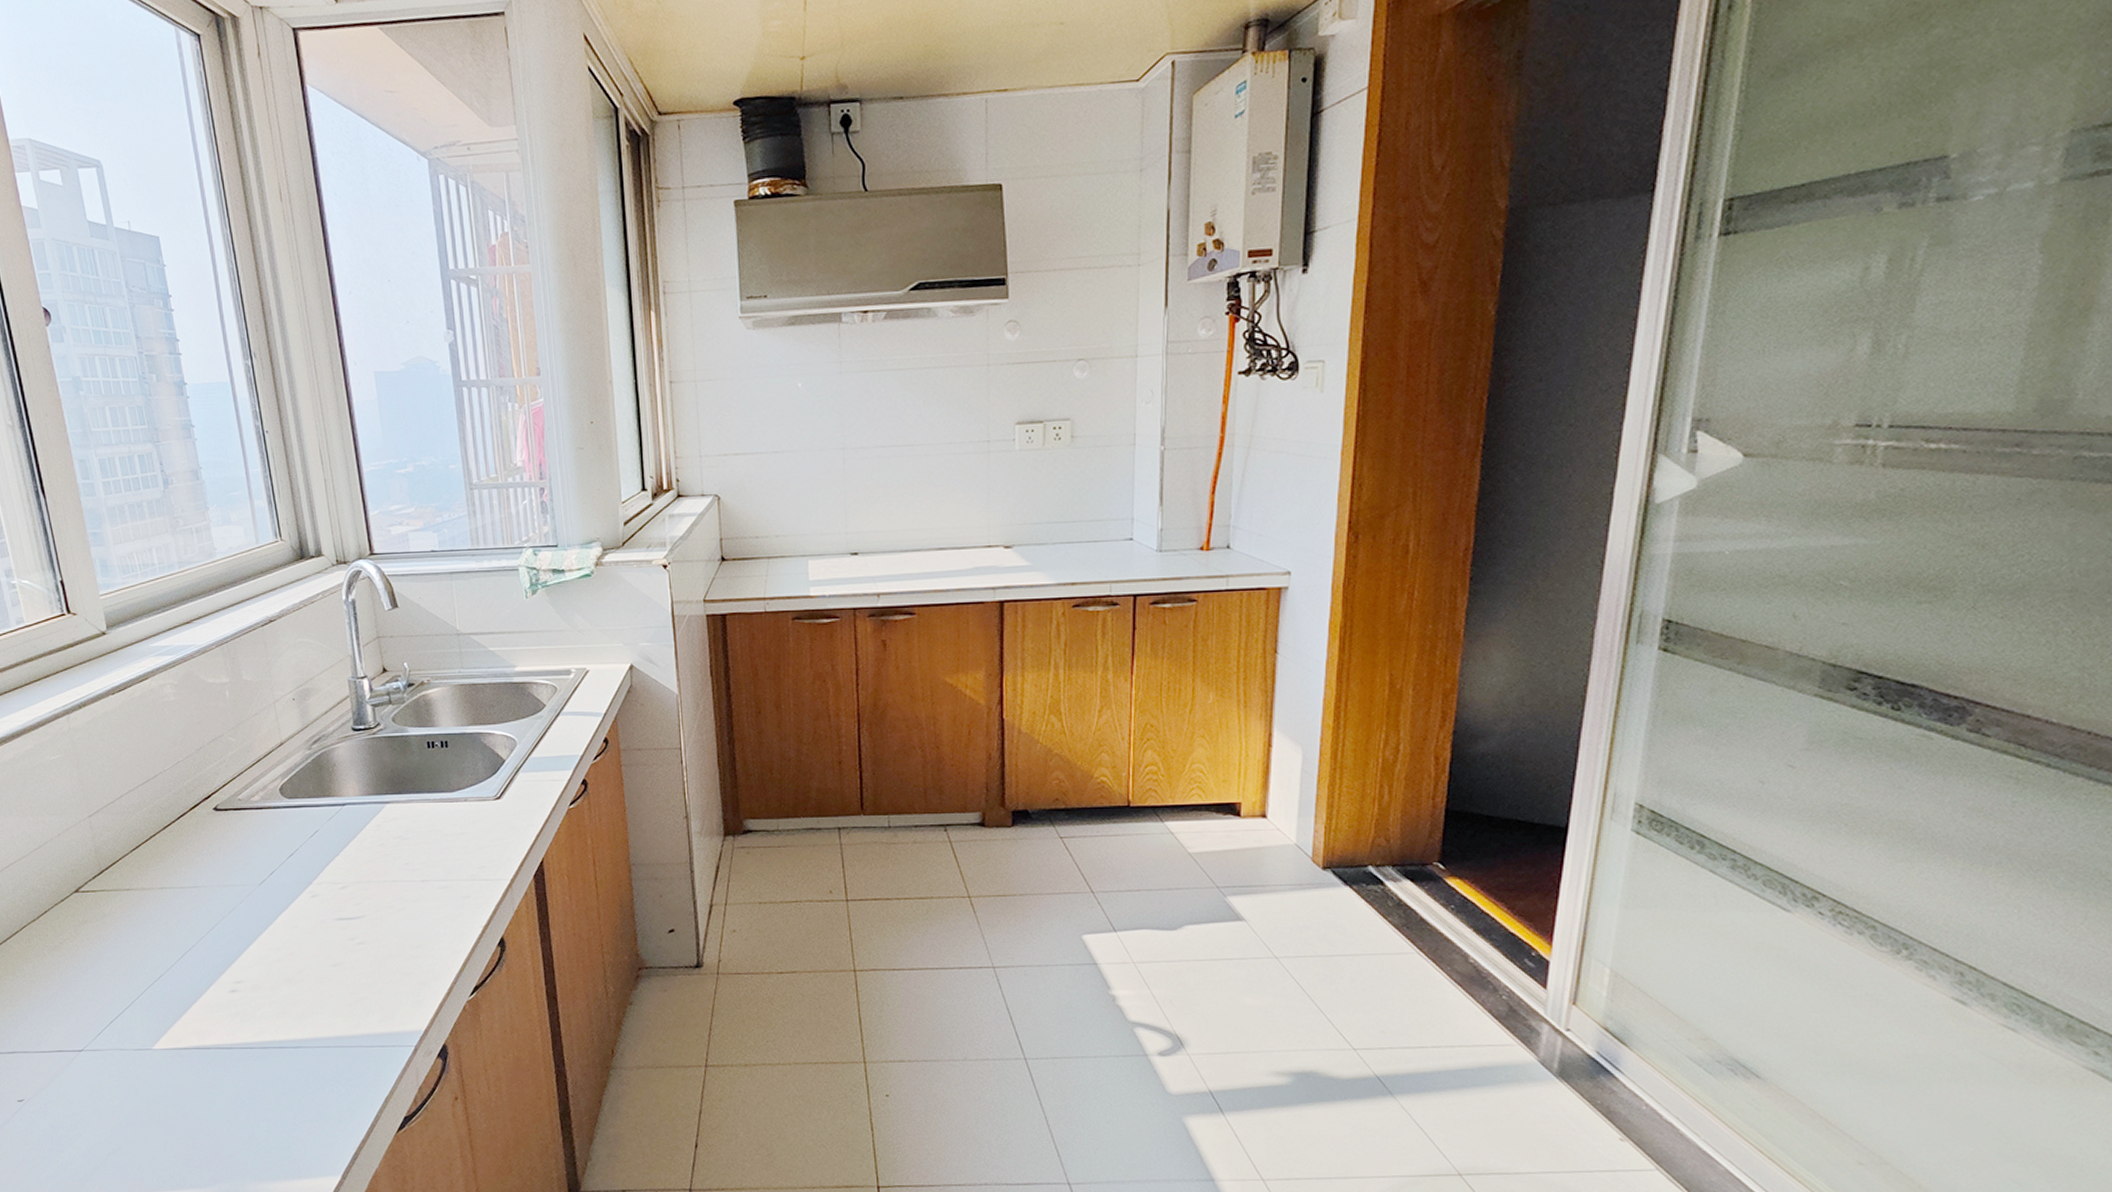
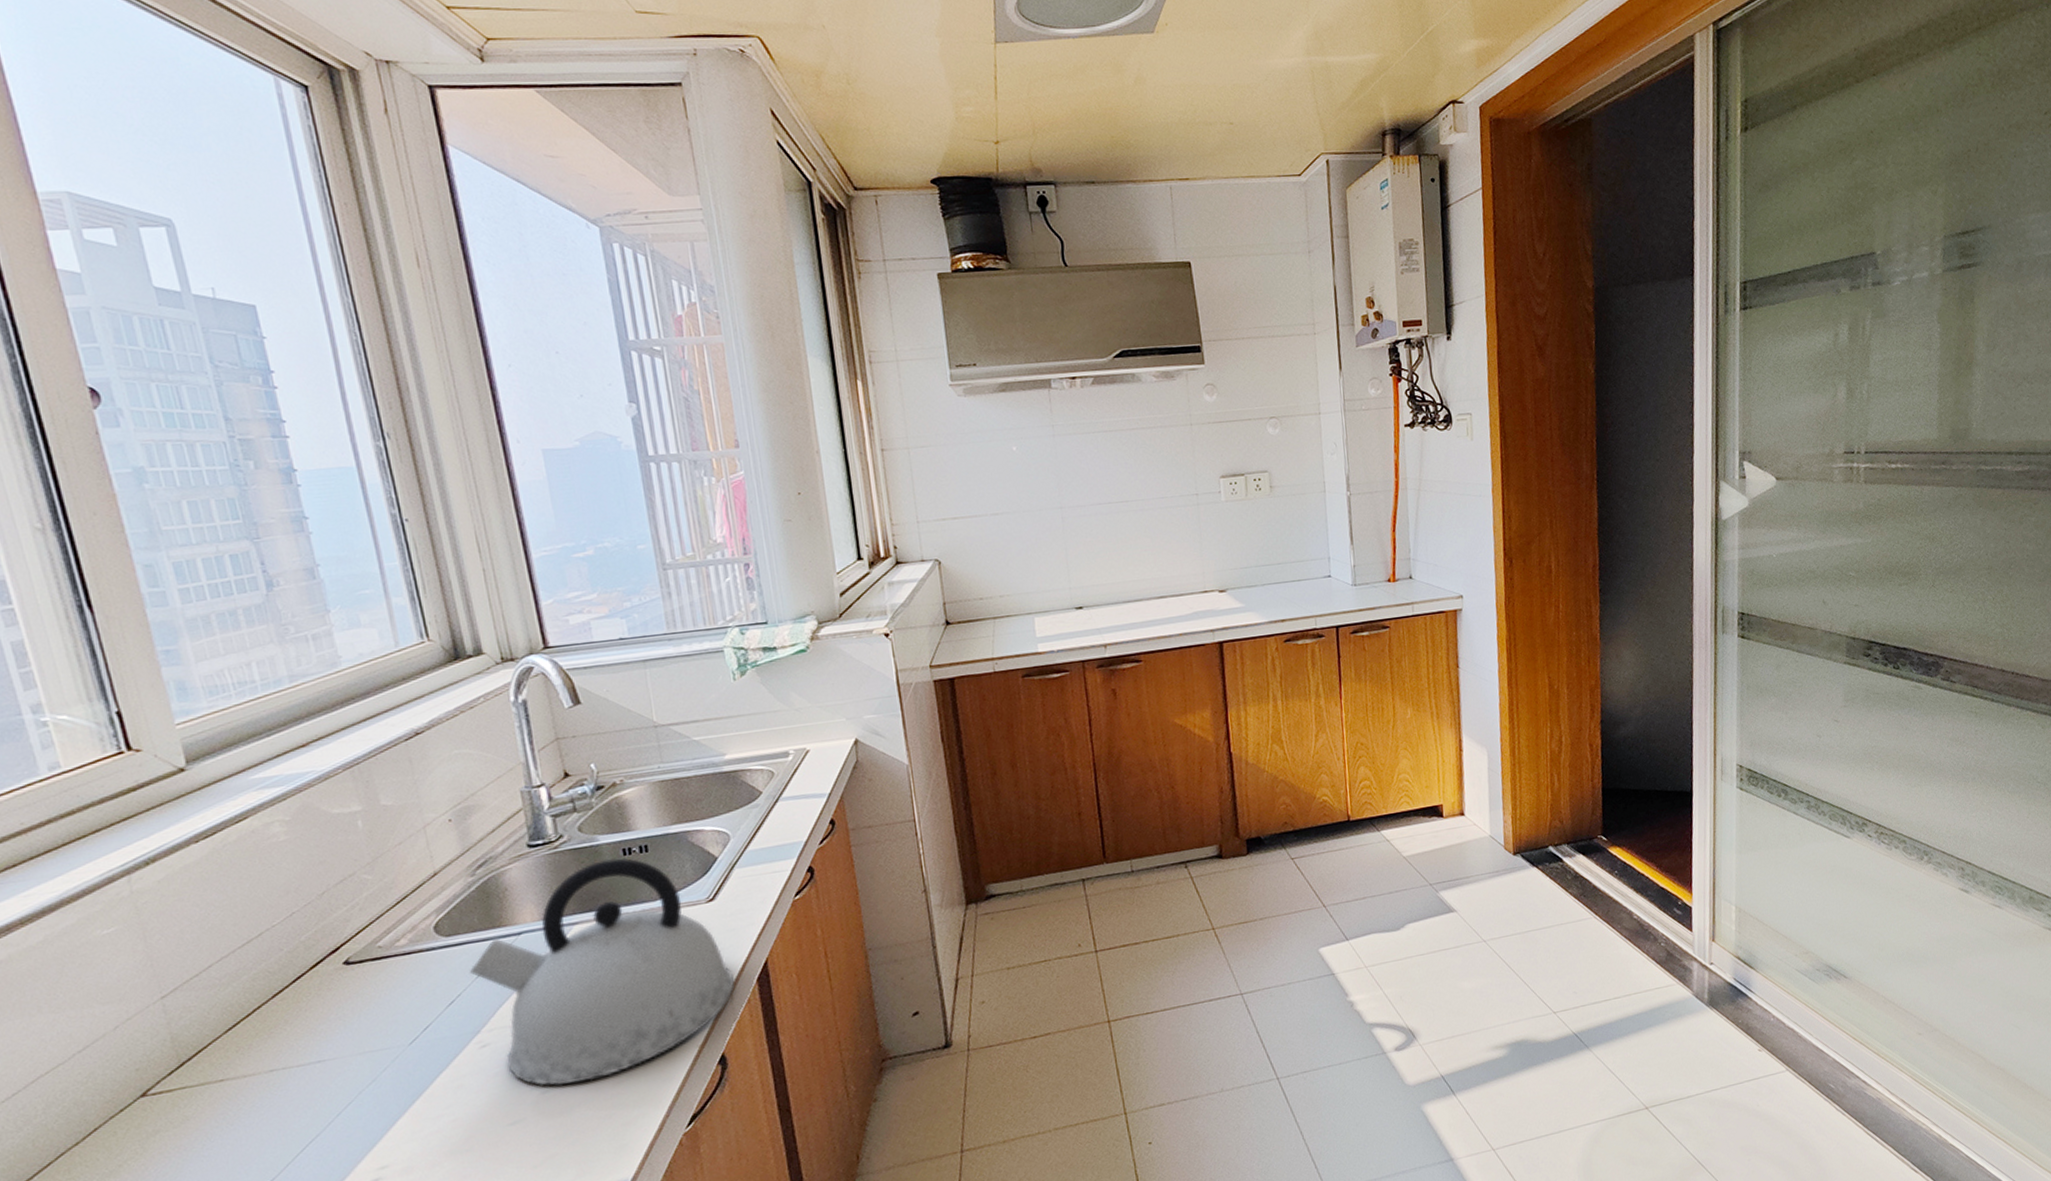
kettle: none [304,750,515,941] -> present [469,857,735,1086]

